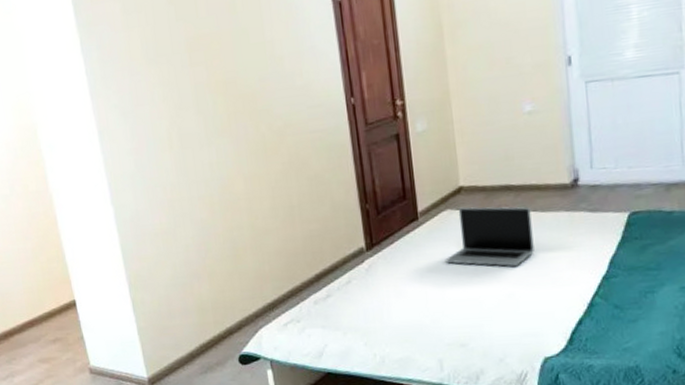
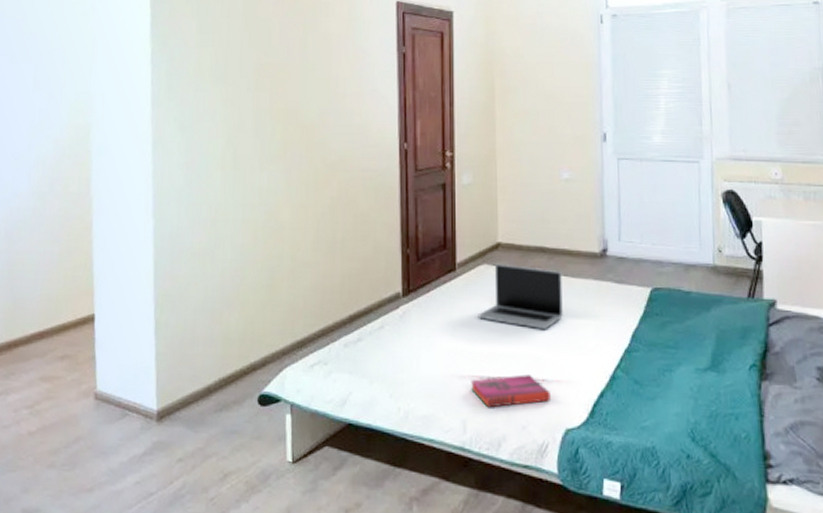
hardback book: none [444,311,527,346] -> present [471,374,550,408]

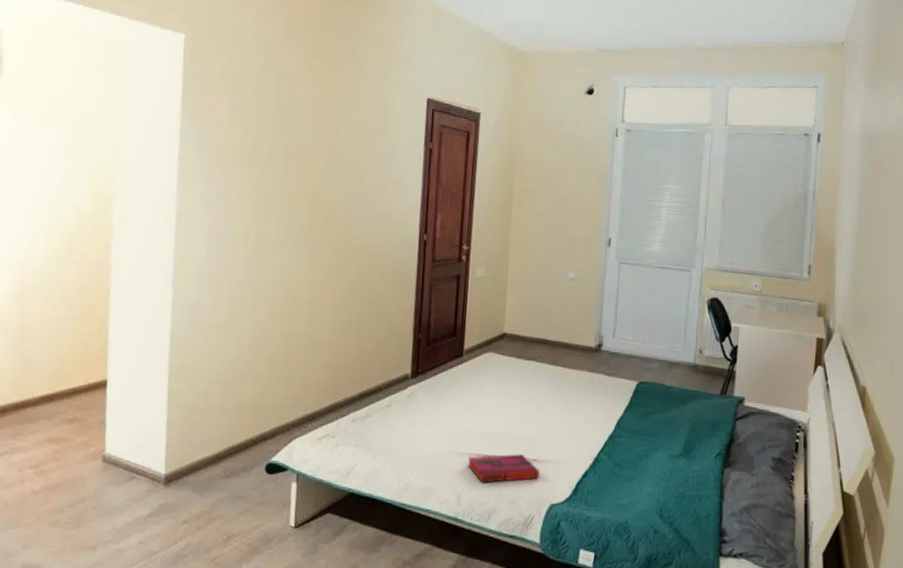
laptop: present [478,263,563,329] -> none [479,352,560,414]

